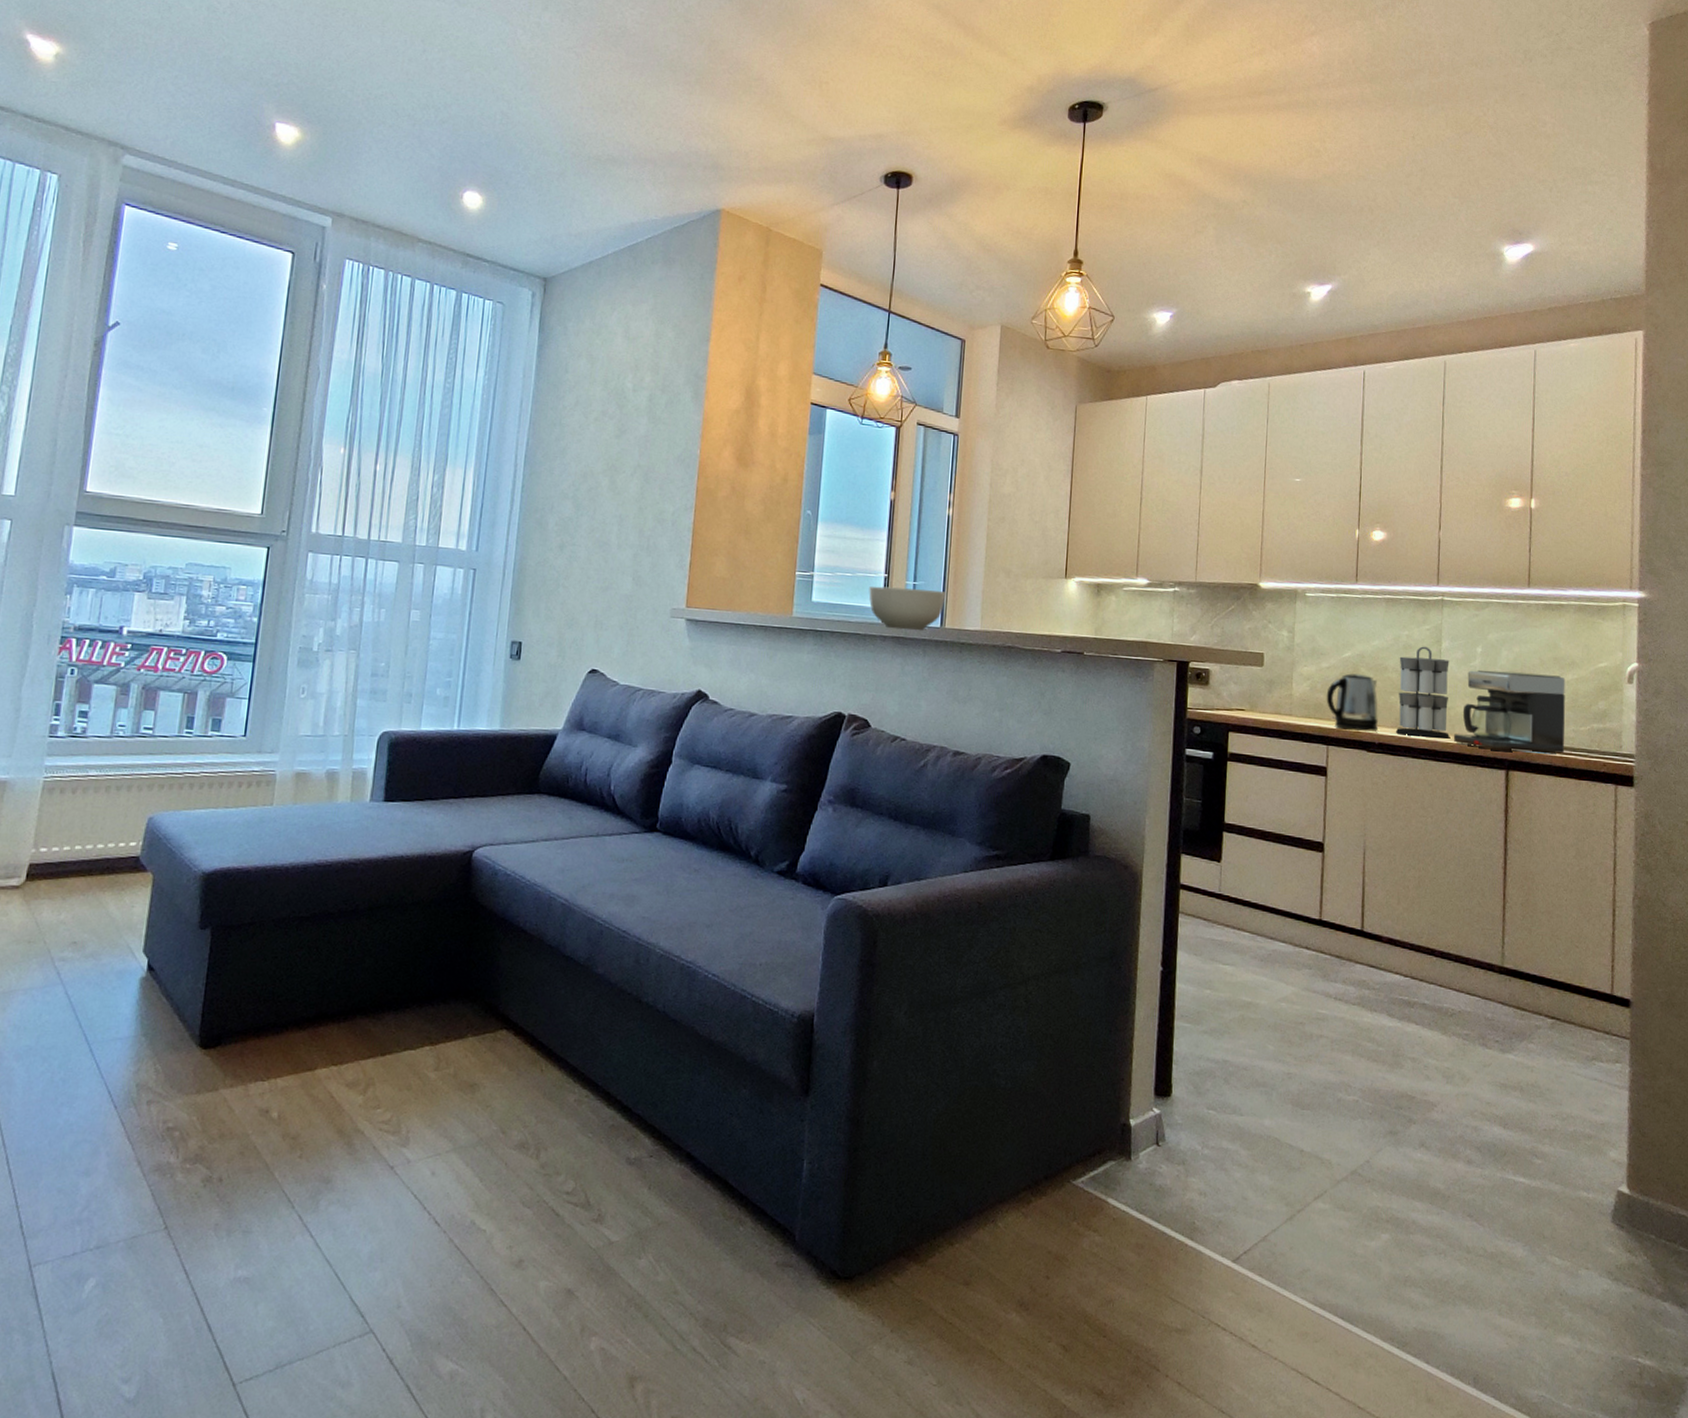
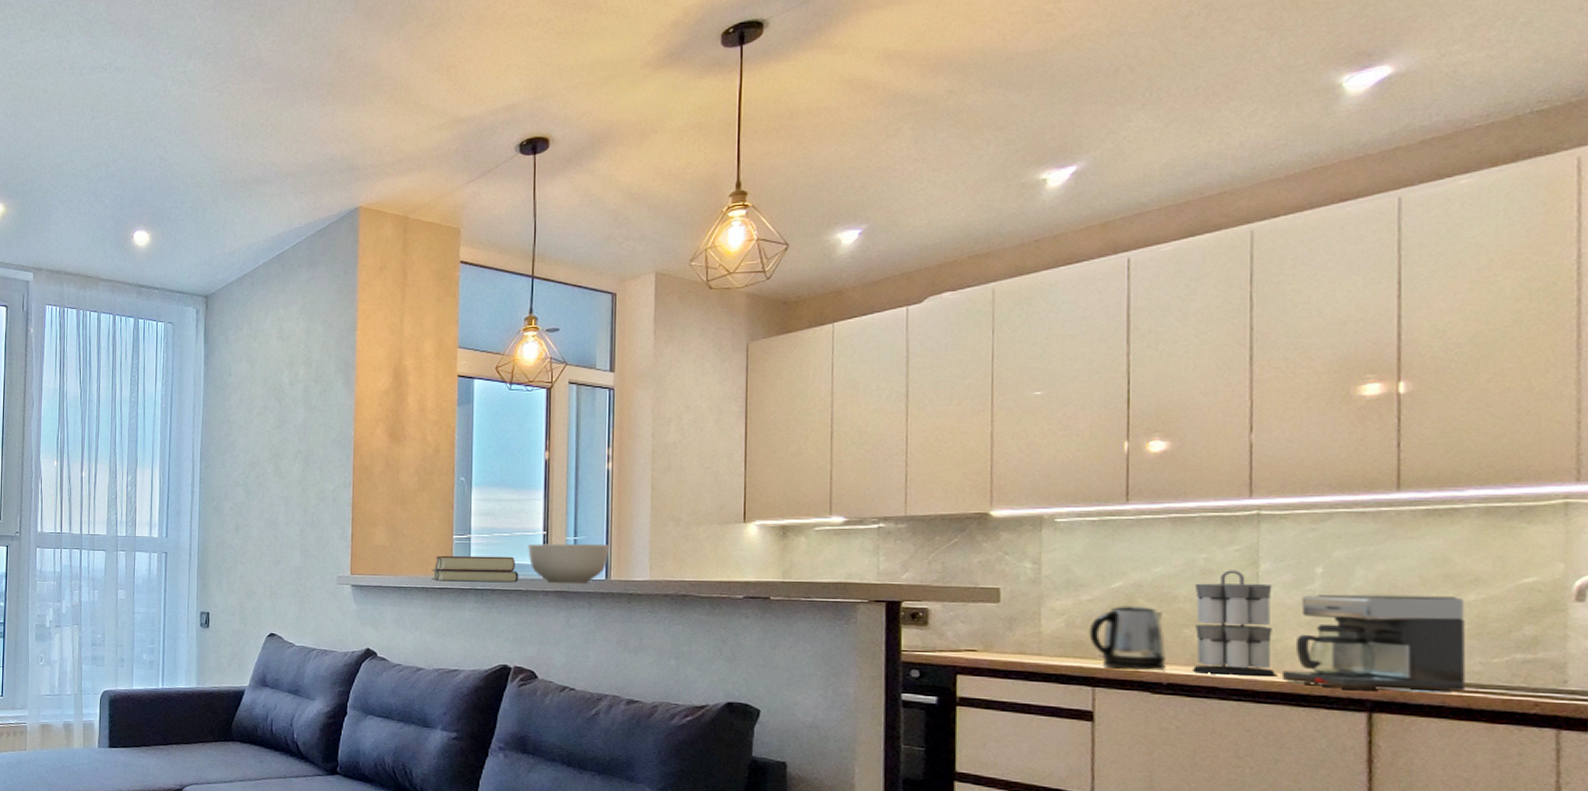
books: none [771,592,859,626] -> present [432,555,519,583]

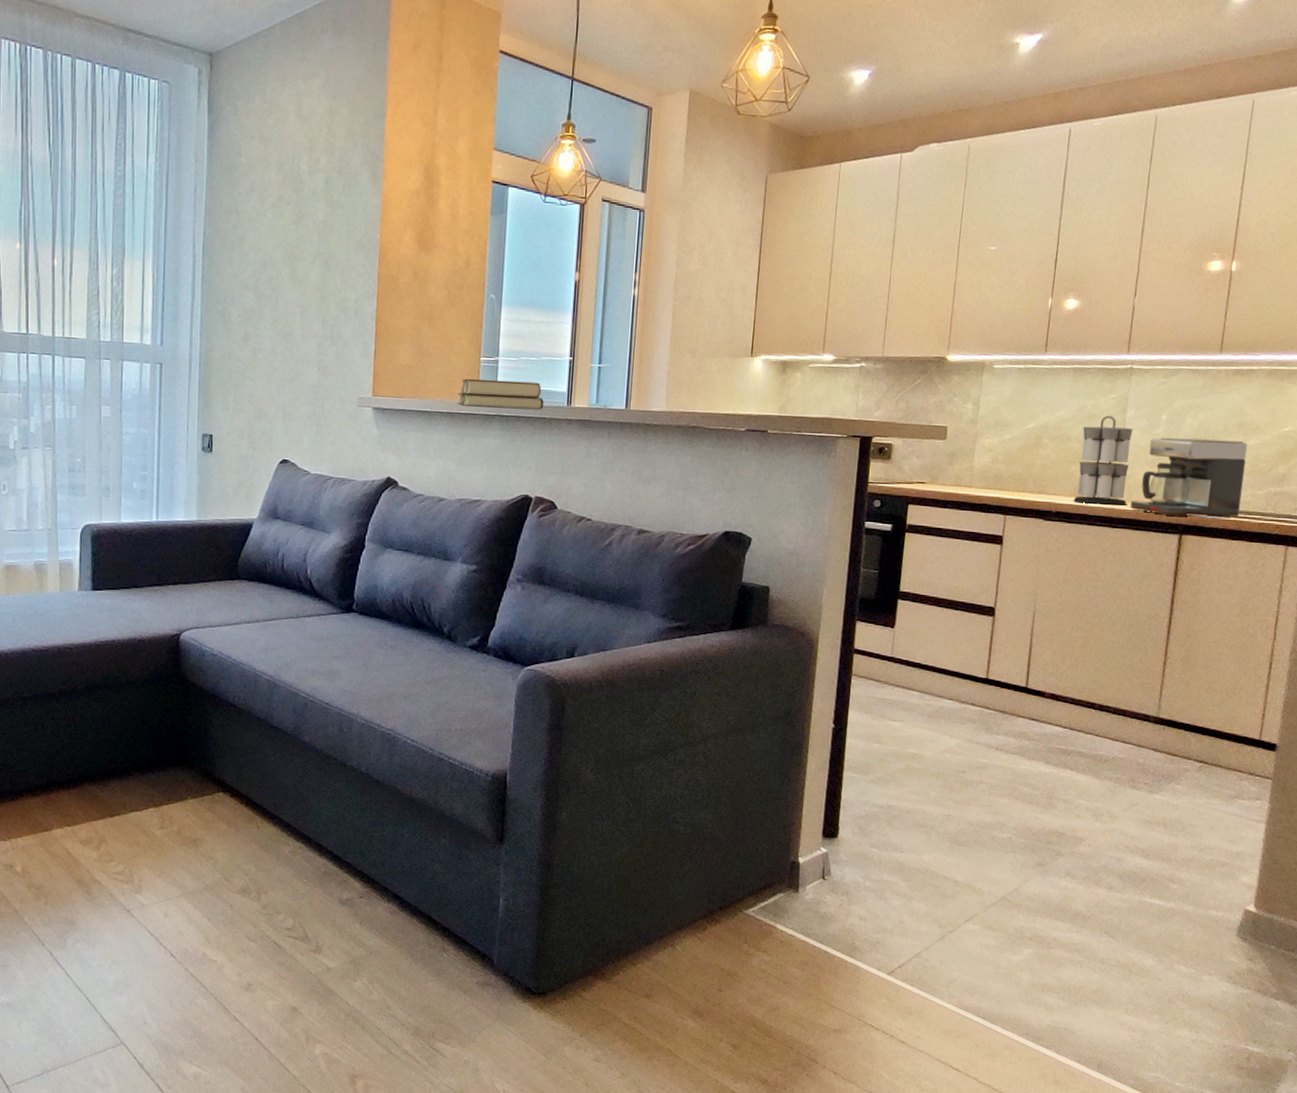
bowl: present [528,543,610,585] -> none [554,369,632,414]
kettle: present [1089,605,1166,670] -> none [1006,444,1059,501]

